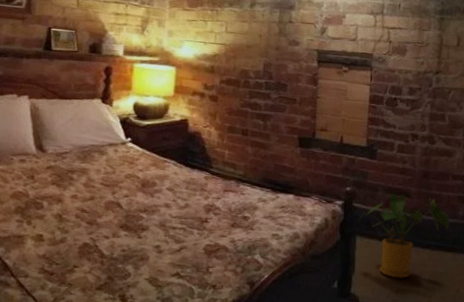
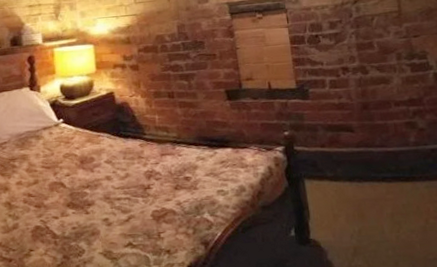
house plant: present [358,194,450,278] -> none [303,129,402,217]

